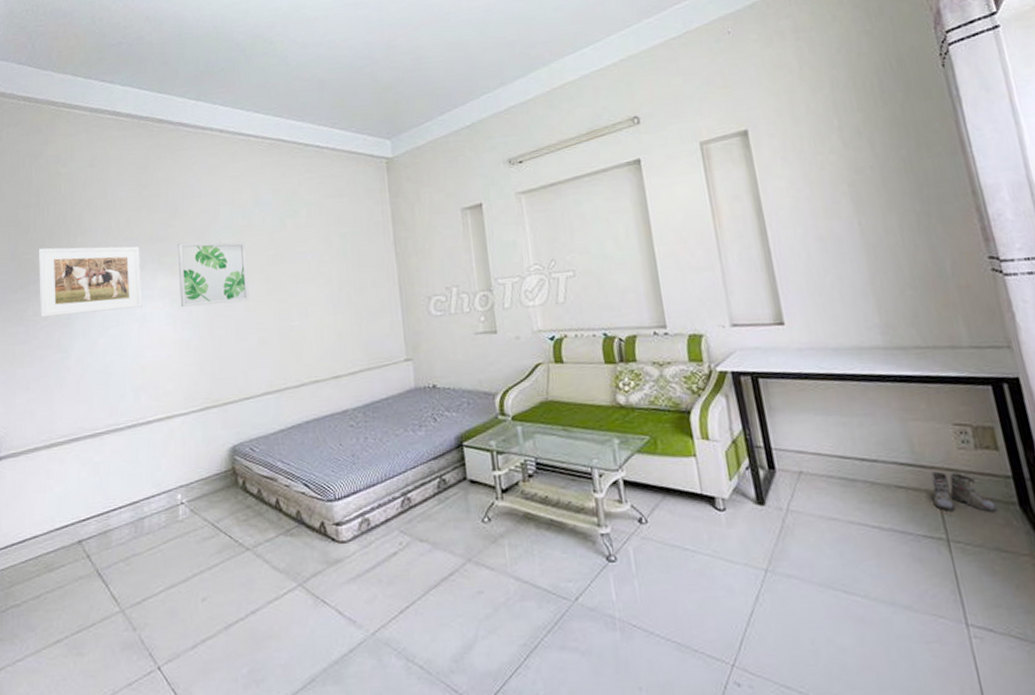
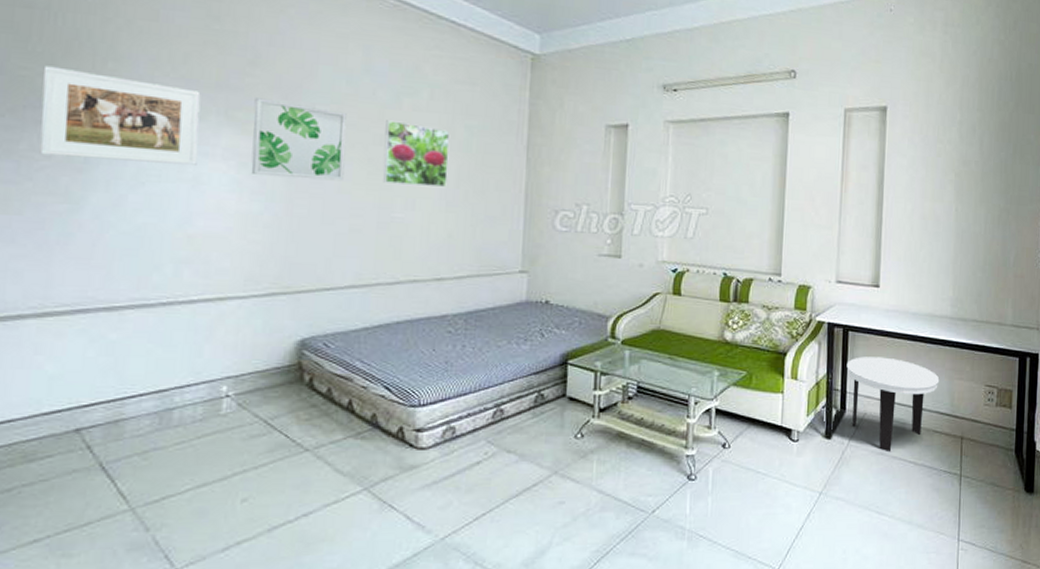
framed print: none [276,240,331,297] -> present [383,120,449,187]
side table: none [764,403,889,517] -> present [846,357,940,453]
boots: present [929,471,997,513] -> none [955,421,1000,457]

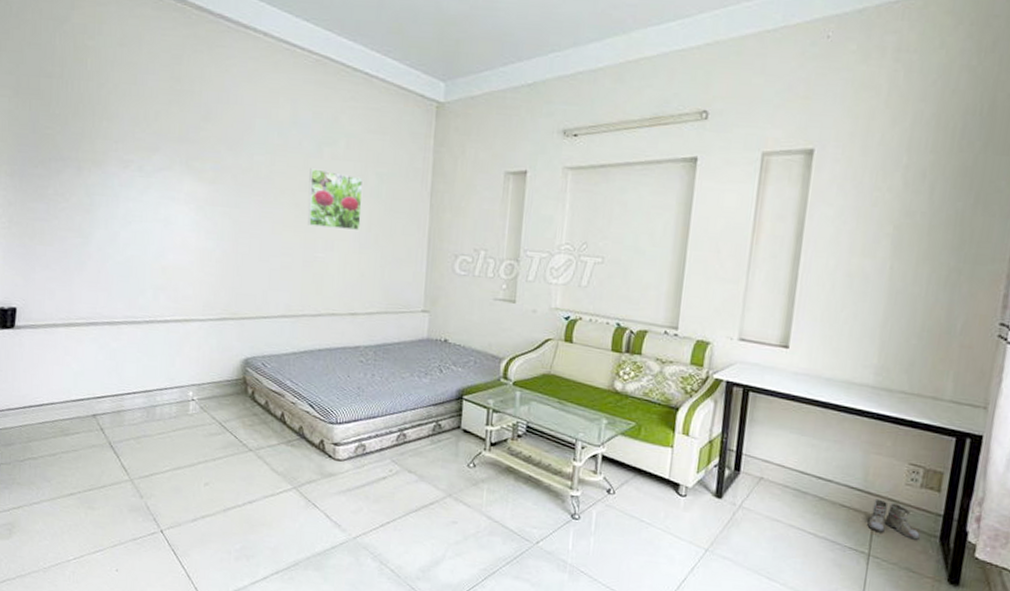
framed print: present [39,65,201,167] -> none [60,125,168,209]
wall art: present [251,98,347,181] -> none [206,149,278,224]
side table: present [846,357,940,453] -> none [744,419,853,520]
boots: none [955,421,1000,457] -> present [865,498,920,541]

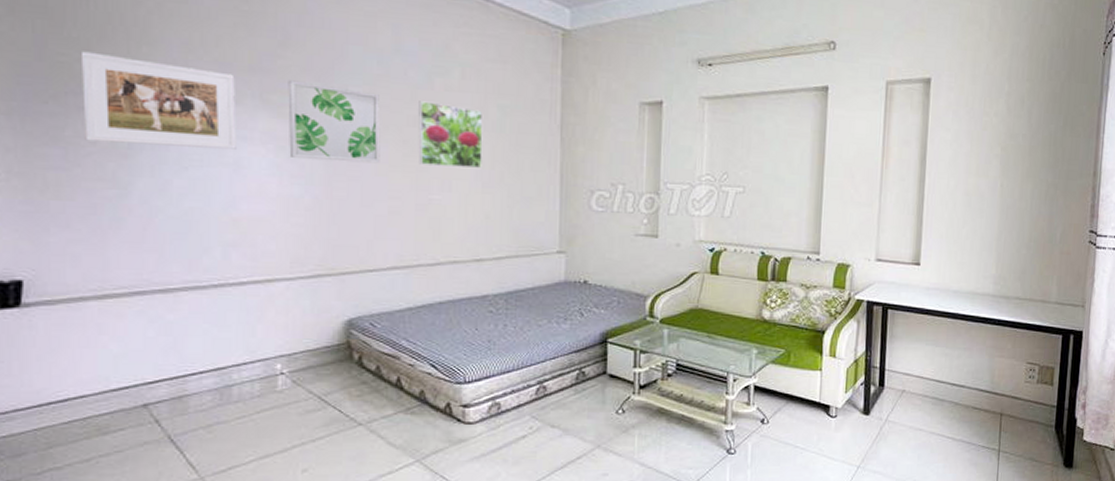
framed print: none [60,125,168,209] -> present [80,51,237,151]
wall art: none [206,149,278,224] -> present [288,80,381,164]
boots: present [865,498,920,541] -> none [994,398,1039,433]

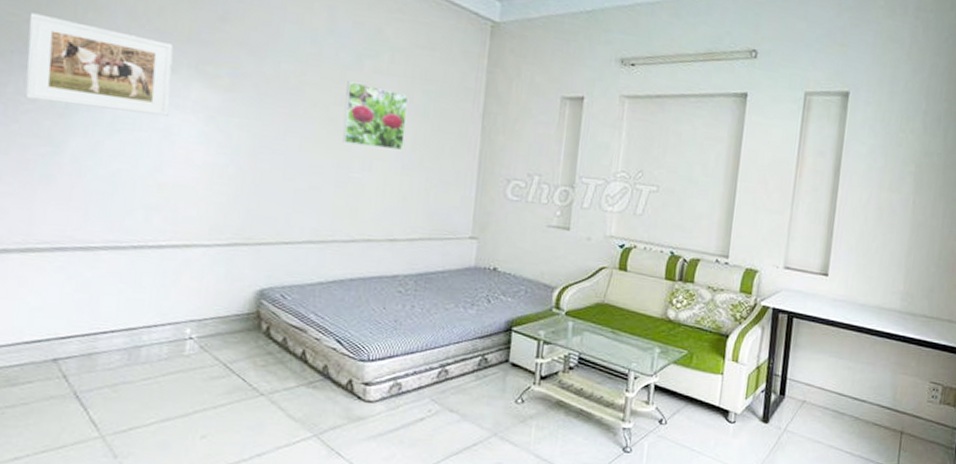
wall art: present [288,80,381,164] -> none [218,53,310,139]

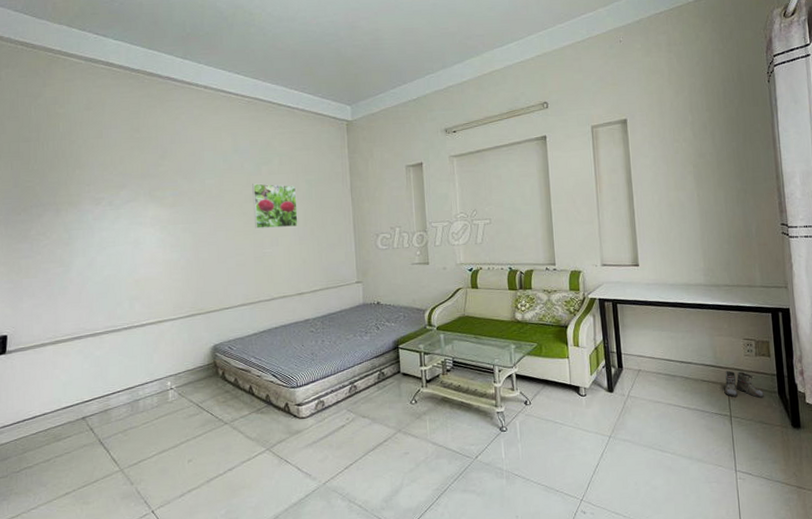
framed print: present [25,12,174,117] -> none [39,177,136,237]
boots: none [894,416,940,454] -> present [722,370,764,399]

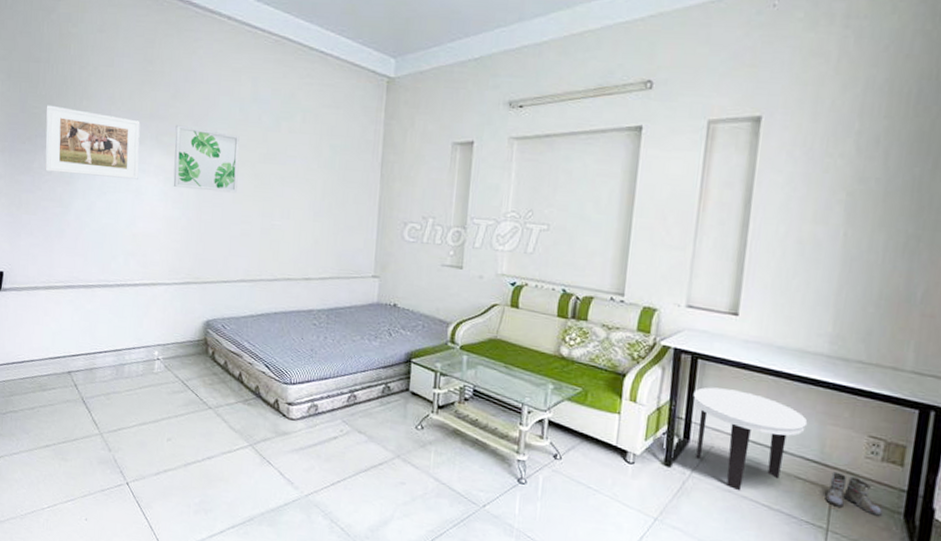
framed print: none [39,177,136,237] -> present [45,105,141,181]
wall art: none [166,180,229,233] -> present [173,125,240,193]
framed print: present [252,183,298,229] -> none [266,141,317,199]
side table: none [619,322,702,401] -> present [693,387,808,491]

